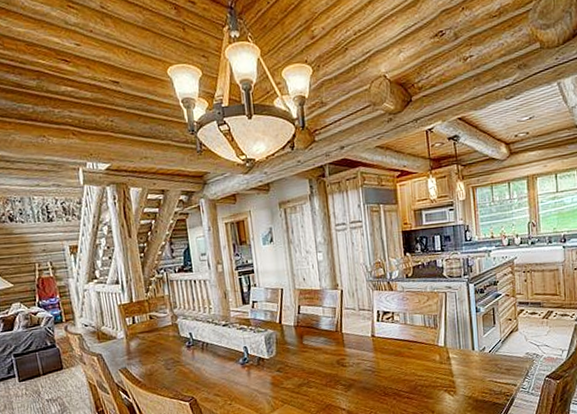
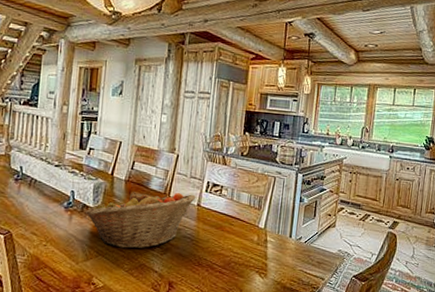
fruit basket: none [261,326,369,393] -> present [85,192,196,249]

